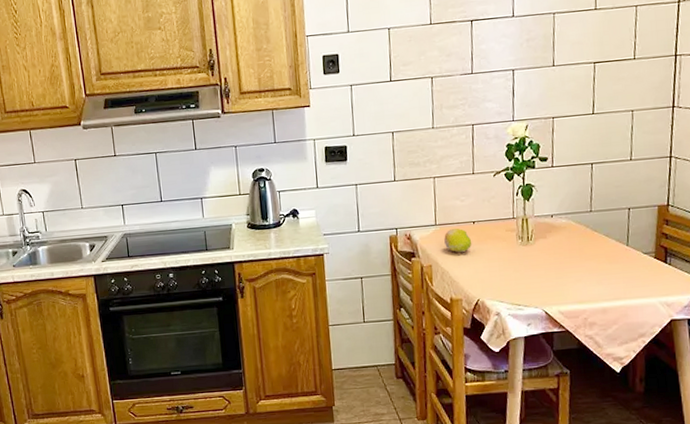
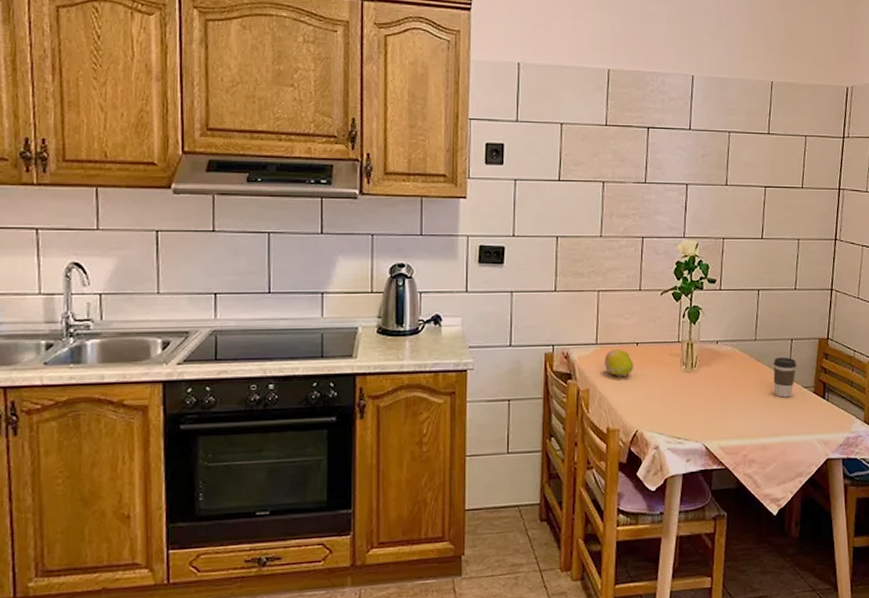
coffee cup: none [611,225,636,264] -> present [773,357,797,398]

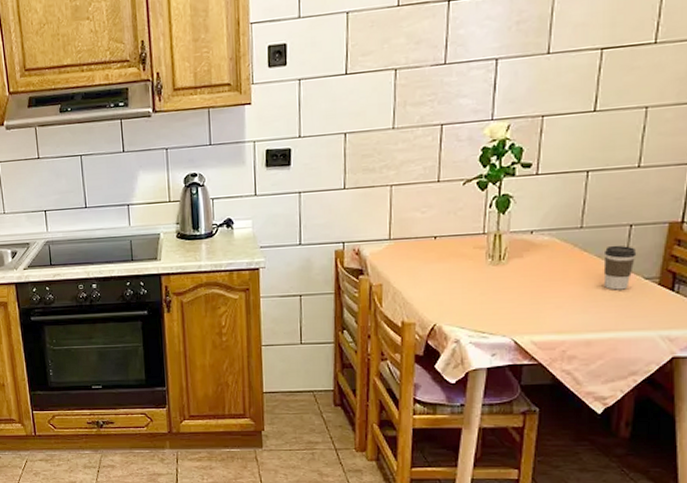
fruit: present [605,348,634,376] -> none [399,243,432,271]

